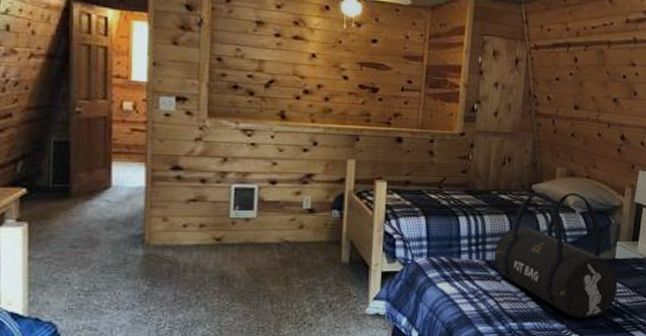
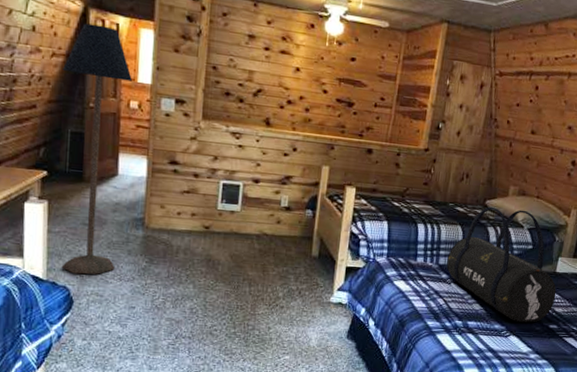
floor lamp: none [43,18,125,306] -> present [61,23,132,275]

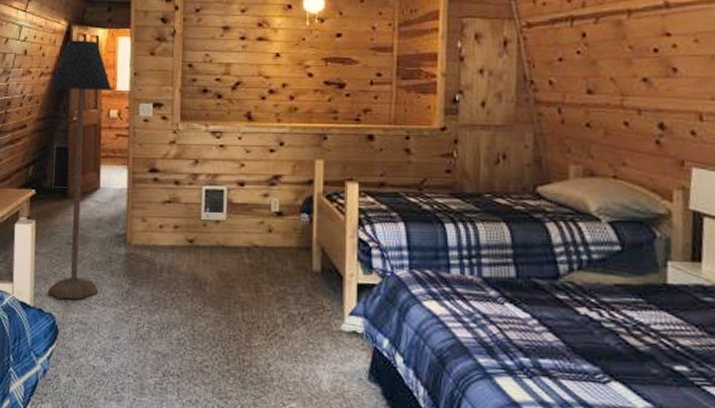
duffel bag: present [446,206,557,323] -> none [493,195,676,362]

